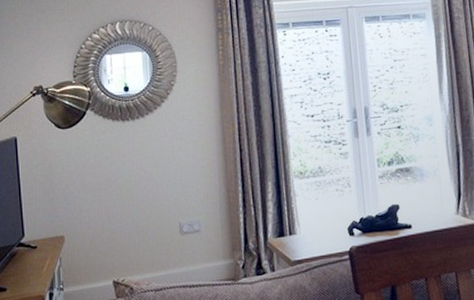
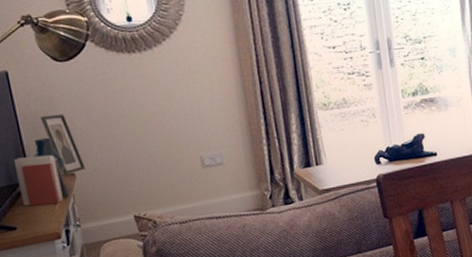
books: none [11,217,57,268] -> present [13,154,70,206]
vase: none [29,201,57,237] -> present [33,138,66,174]
picture frame: none [39,178,74,238] -> present [40,114,86,176]

